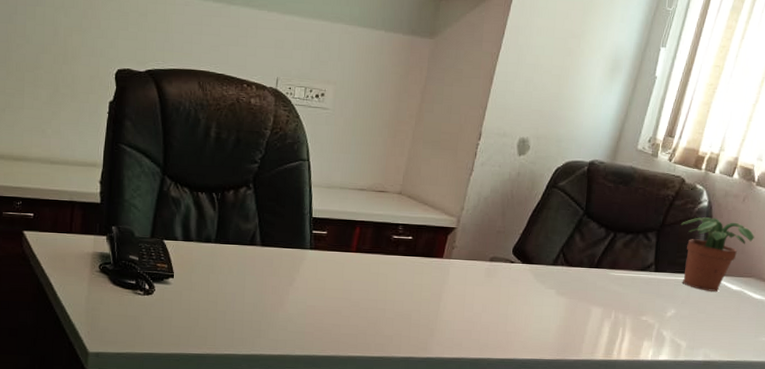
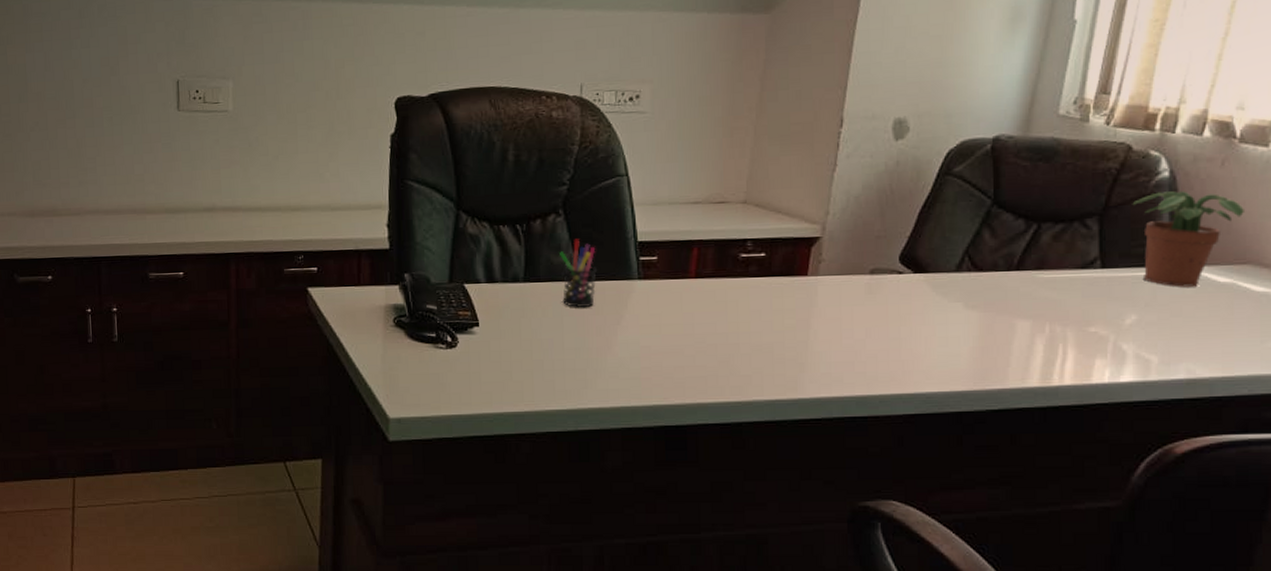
pen holder: none [246,210,278,270] -> present [560,239,597,308]

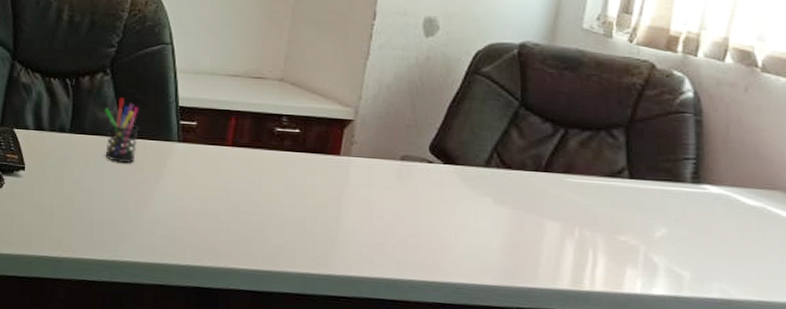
potted plant: present [1132,191,1244,287] -> none [657,111,771,207]

